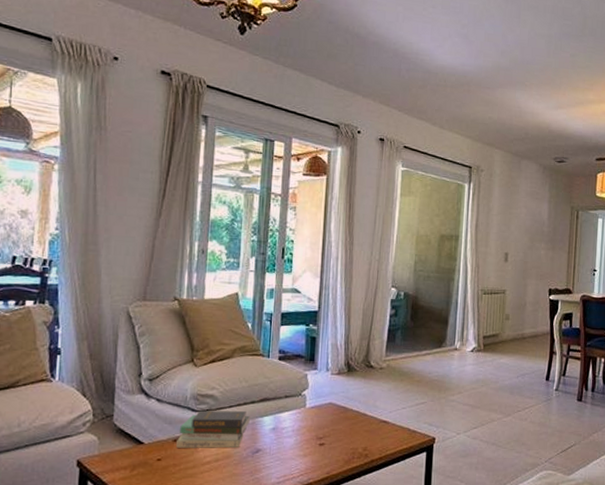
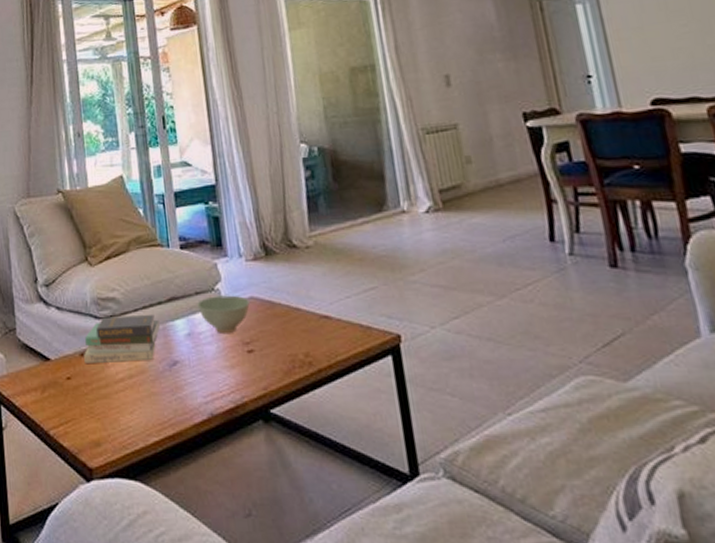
bowl: none [285,400,328,429] -> present [197,295,250,333]

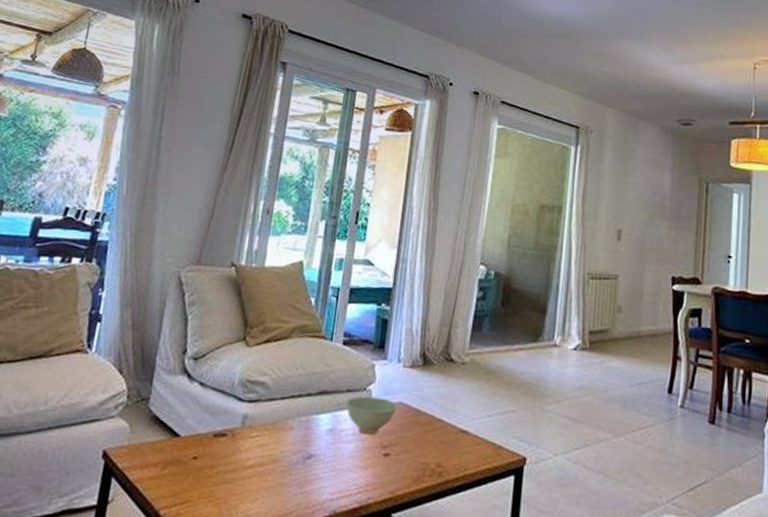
books: present [84,315,160,363] -> none [216,400,304,450]

